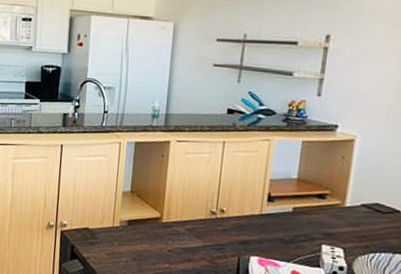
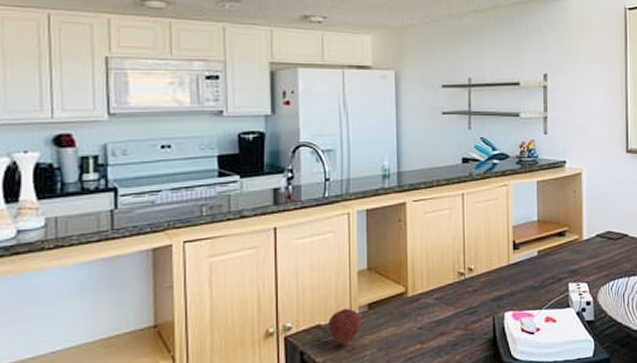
fruit: none [94,219,121,249] -> present [328,308,361,346]

